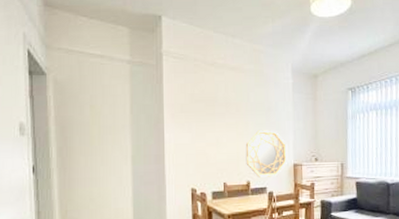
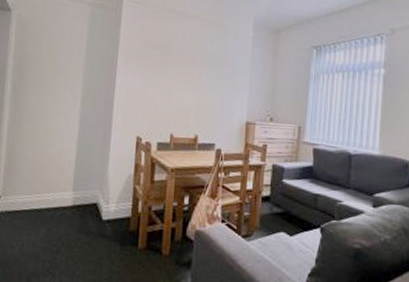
home mirror: present [245,130,288,177] -> none [196,83,242,134]

